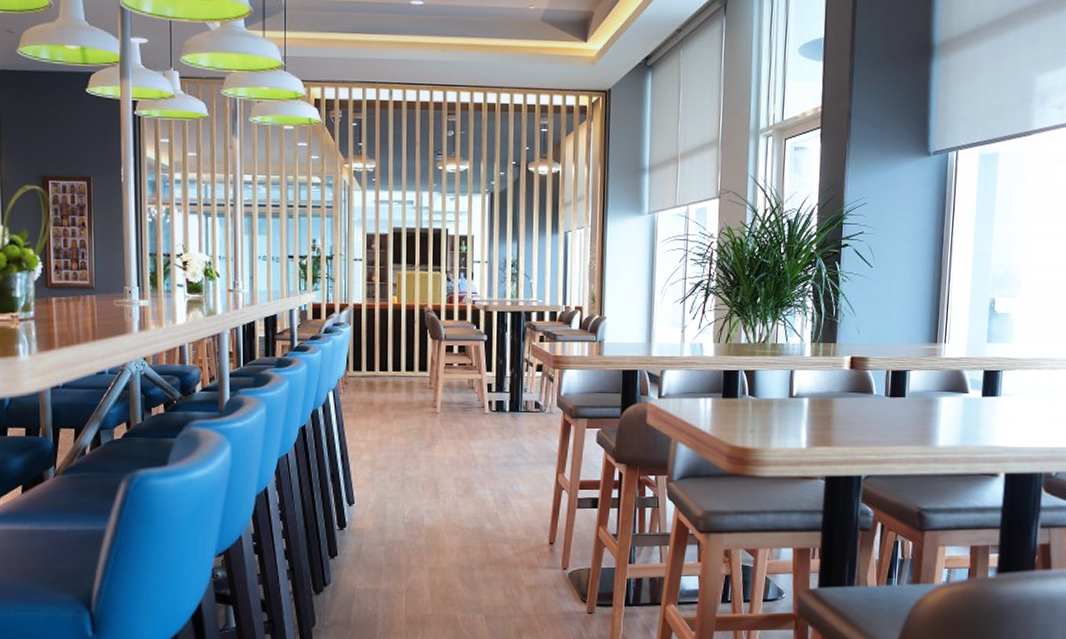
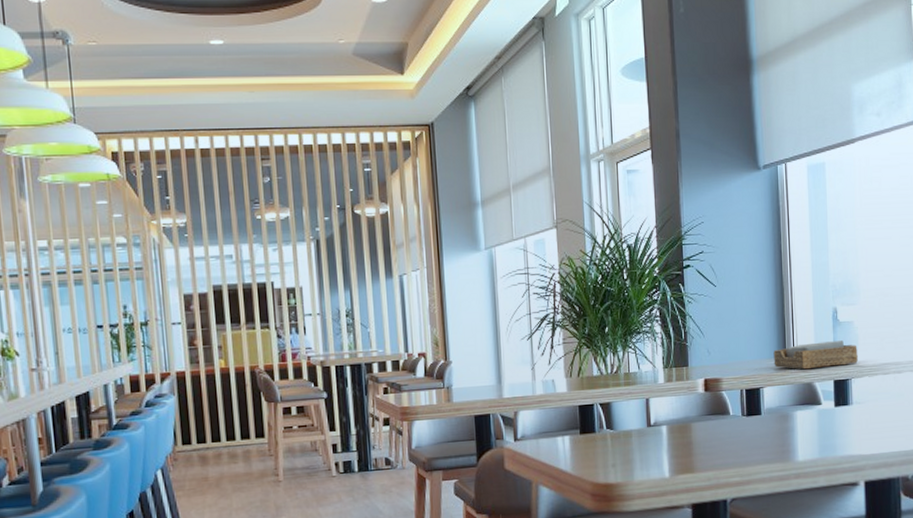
napkin holder: none [923,331,1012,357] -> present [773,340,858,370]

